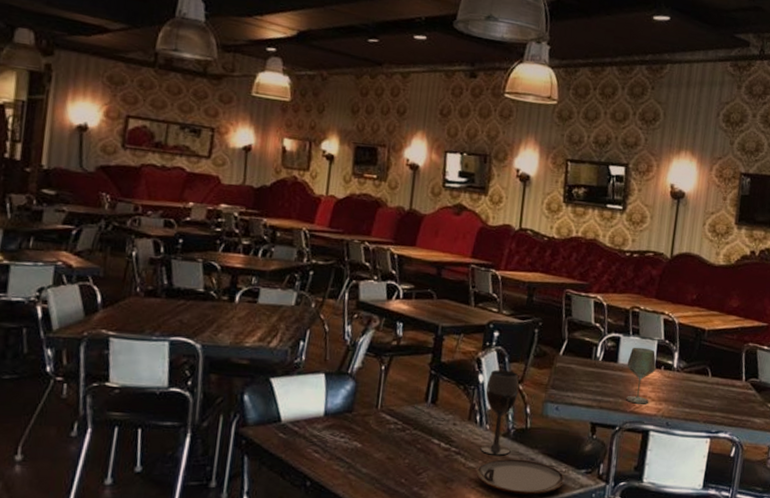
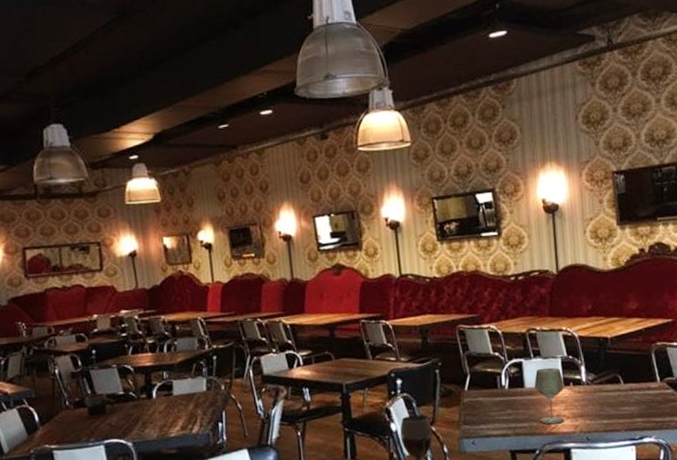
mug: none [157,285,191,311] -> present [85,393,115,418]

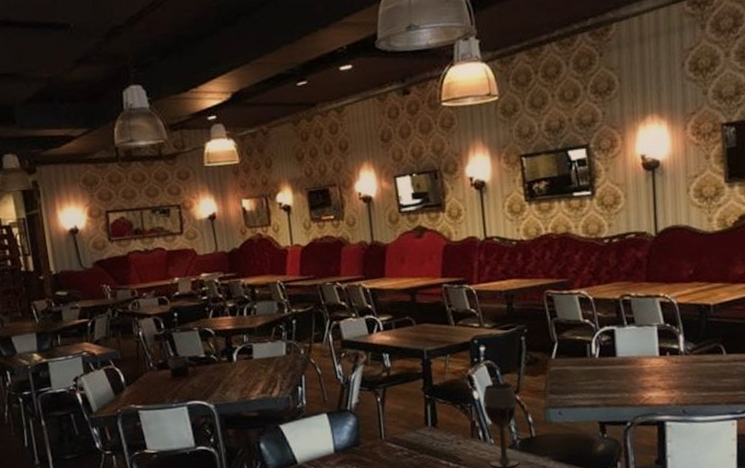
wine glass: present [534,367,565,425] -> none [627,336,661,396]

